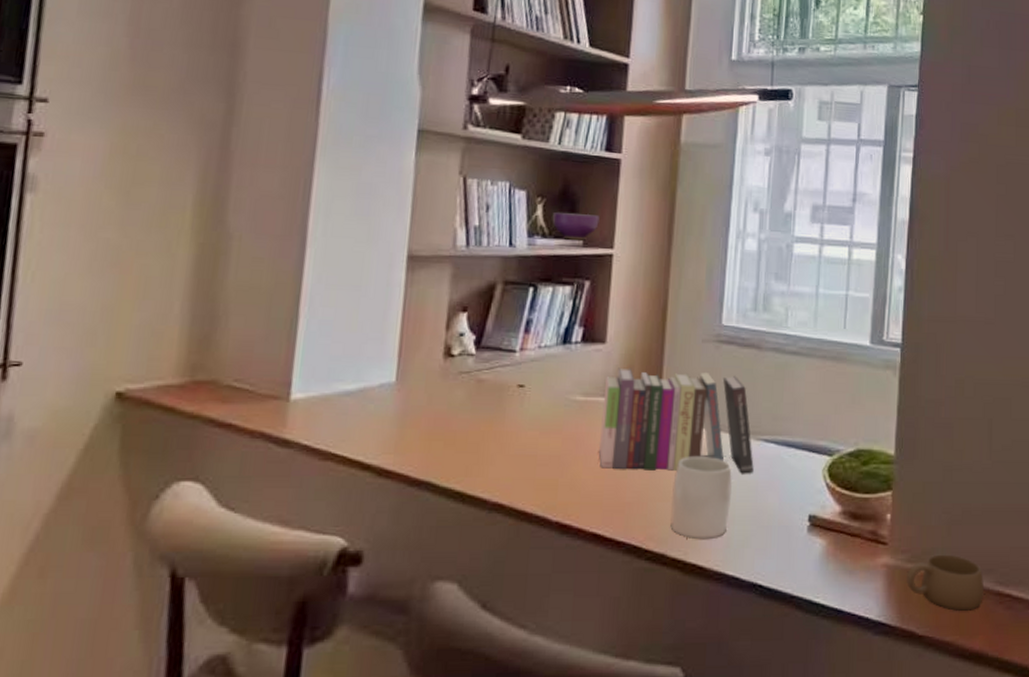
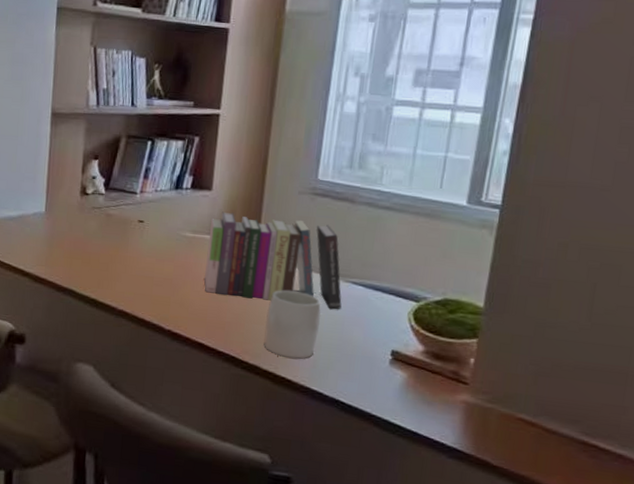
bowl: present [552,212,600,240] -> none [167,77,209,102]
cup: present [906,554,984,611] -> none [485,399,569,453]

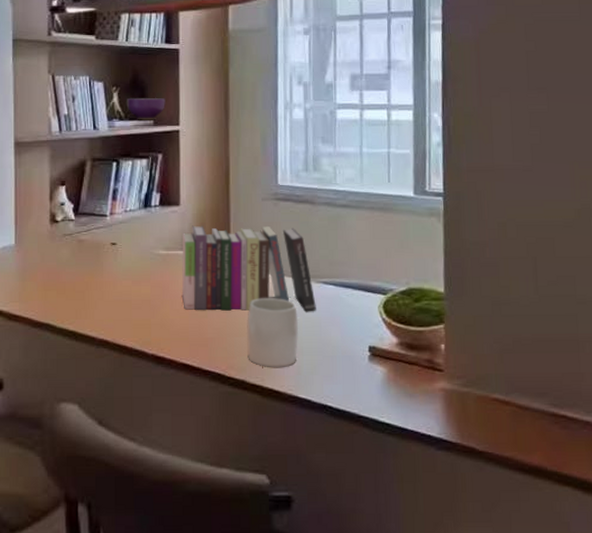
bowl: none [167,77,209,102] -> present [126,98,166,120]

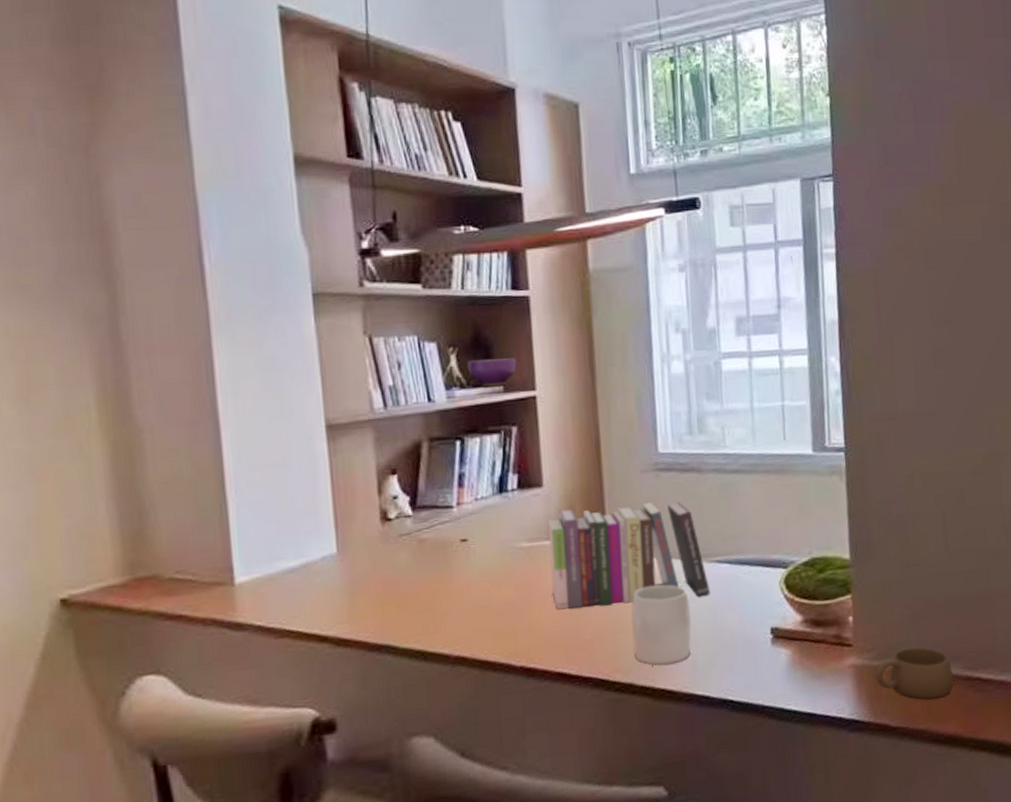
cup: none [464,379,539,430] -> present [875,647,953,700]

